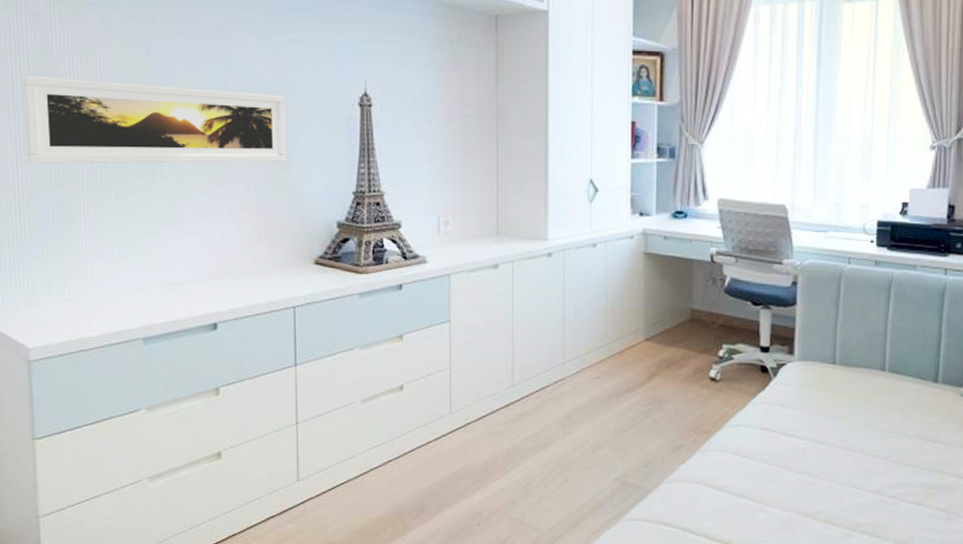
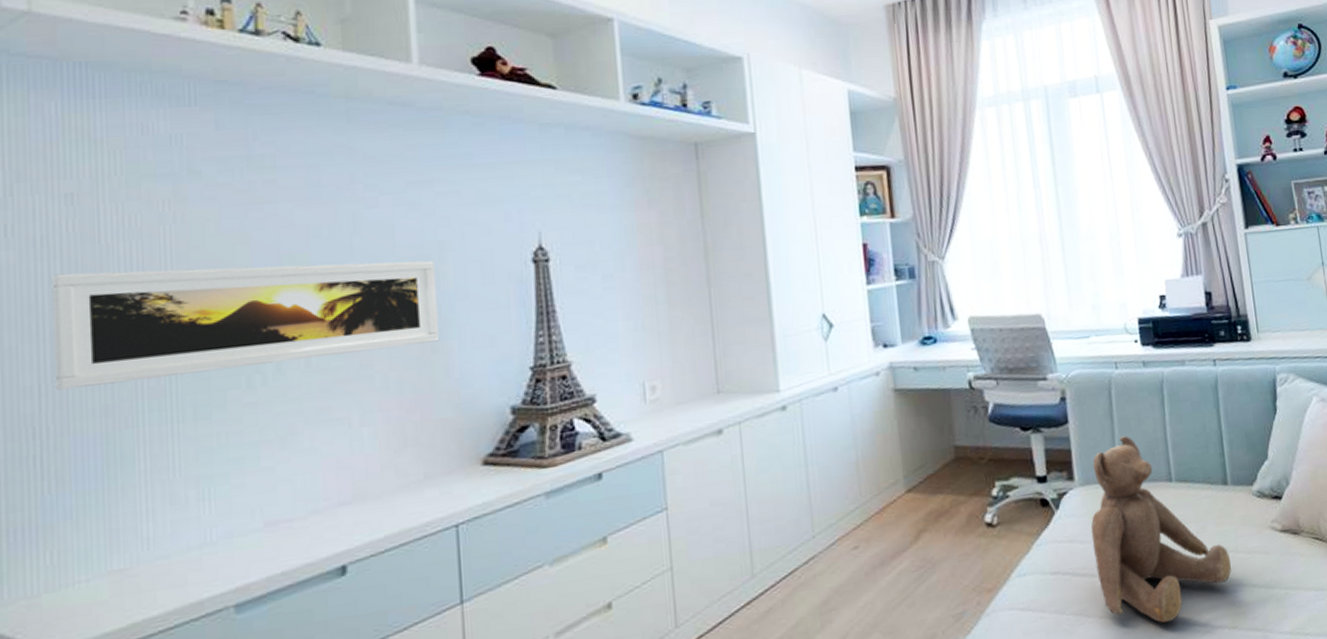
teddy bear: none [802,324,929,488] -> present [1091,436,1232,623]

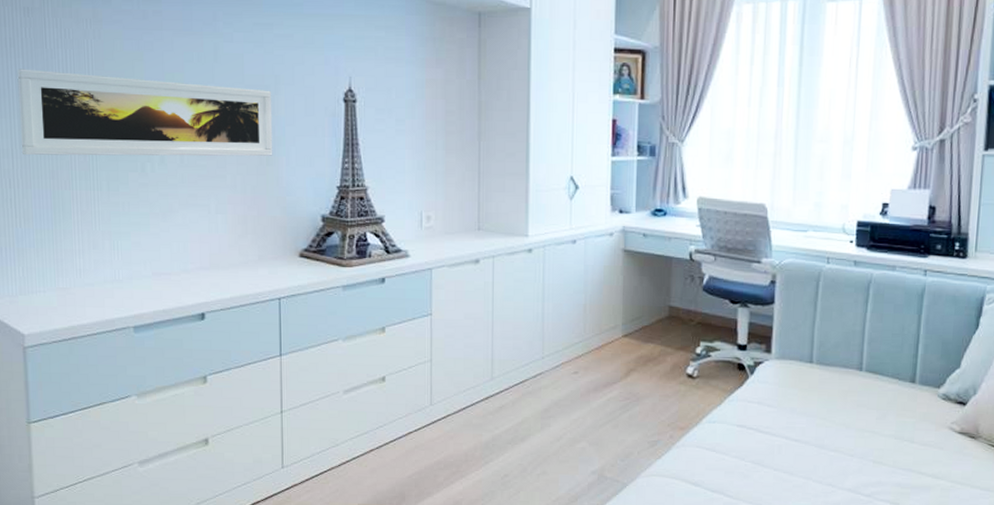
teddy bear: present [1091,436,1232,623] -> none [778,324,905,486]

